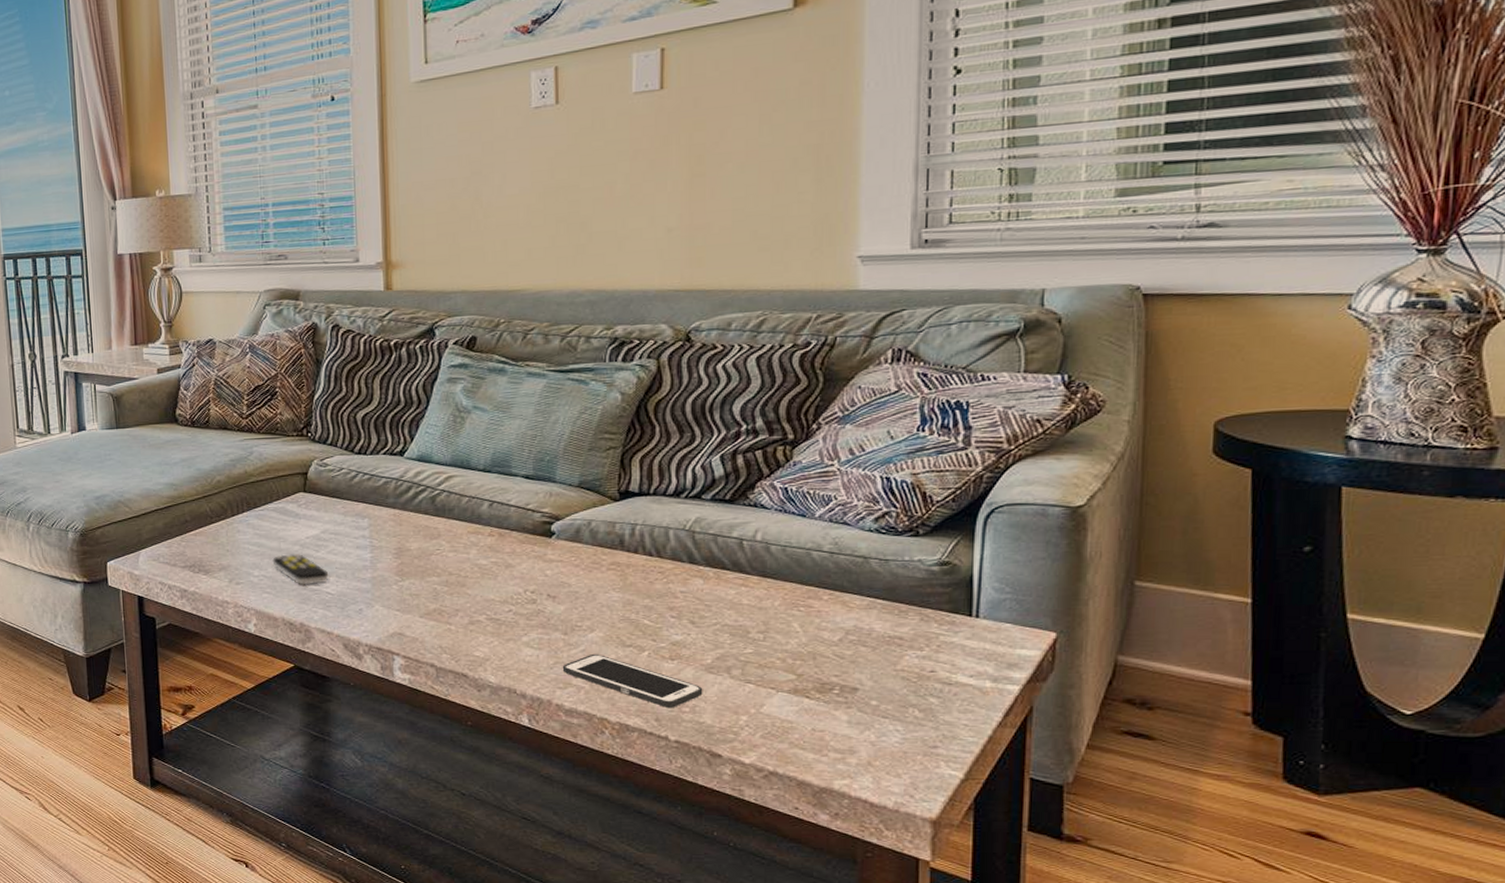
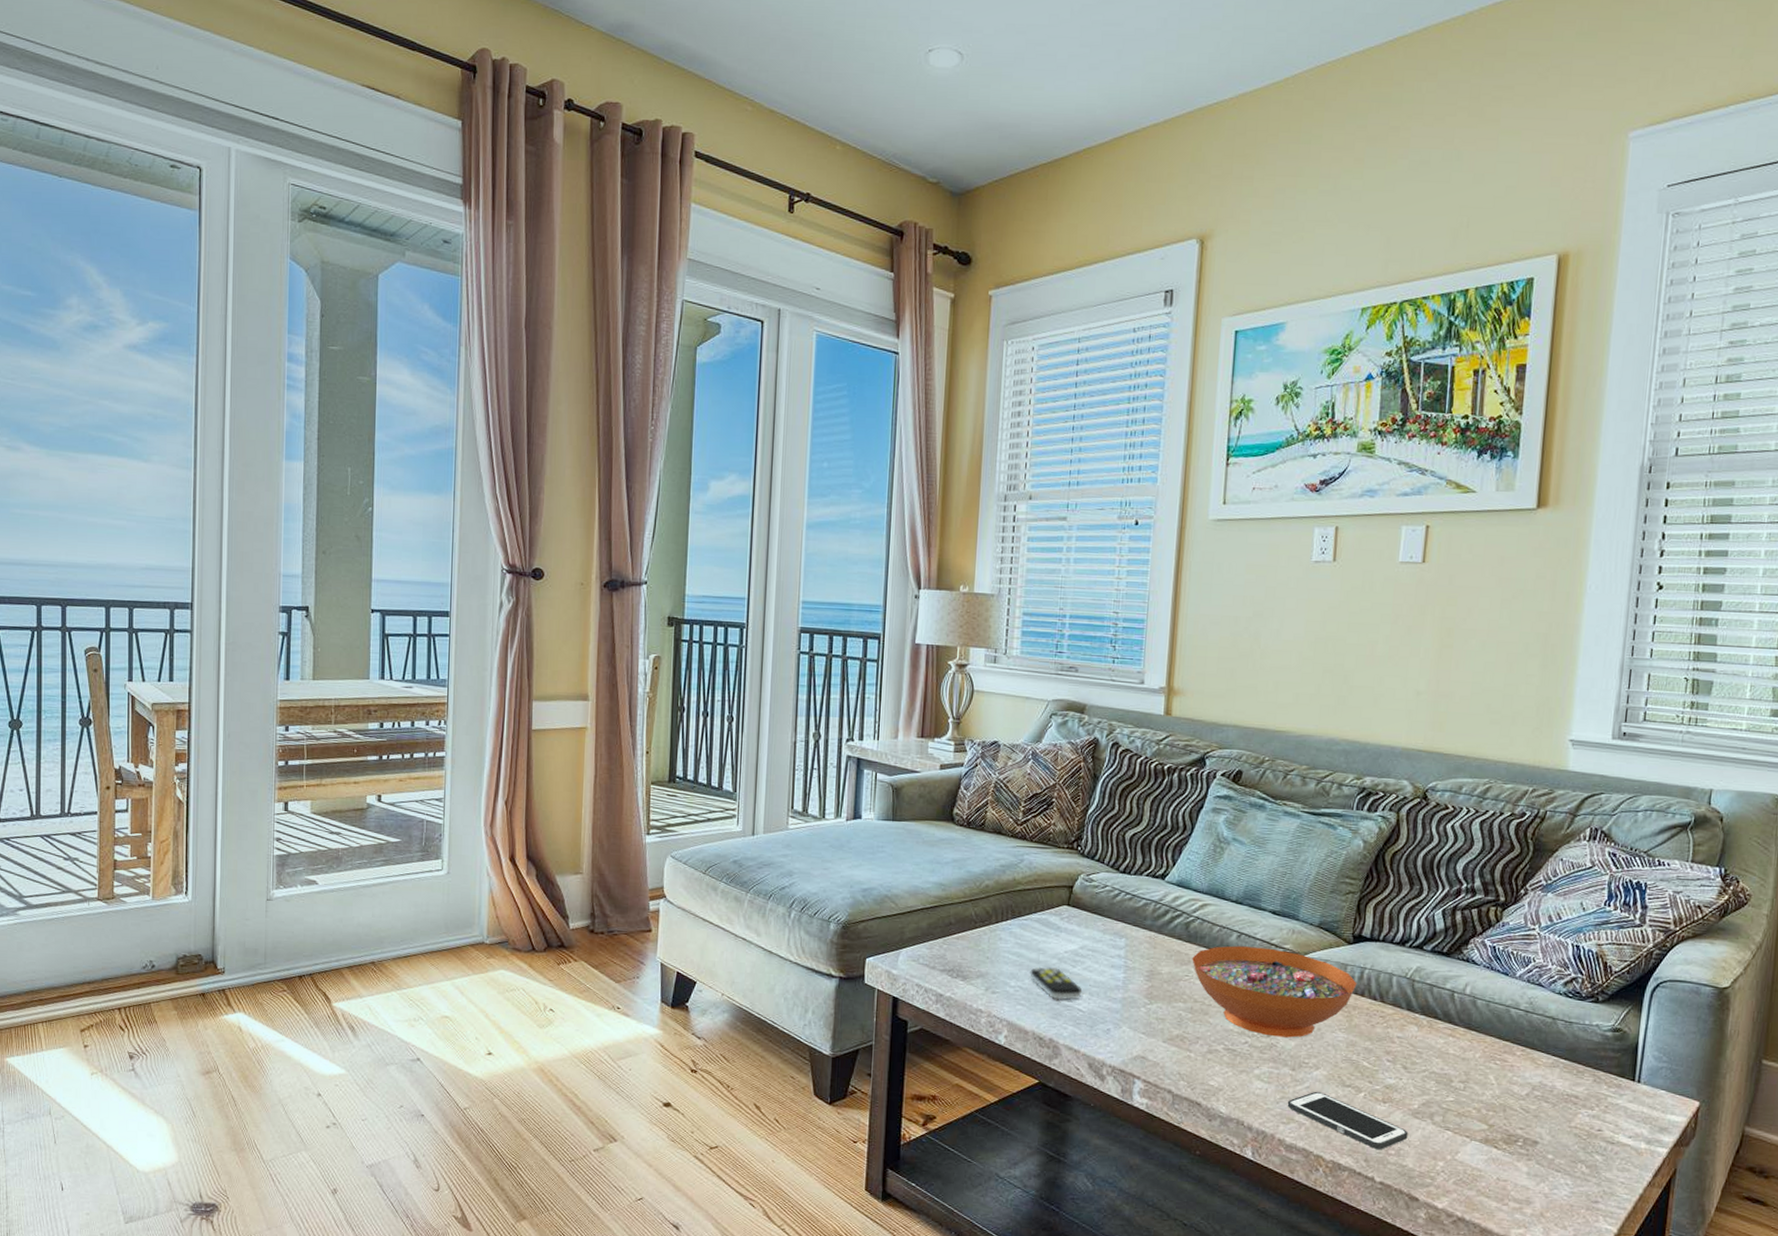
decorative bowl: none [442,513,629,602] -> present [1192,945,1357,1038]

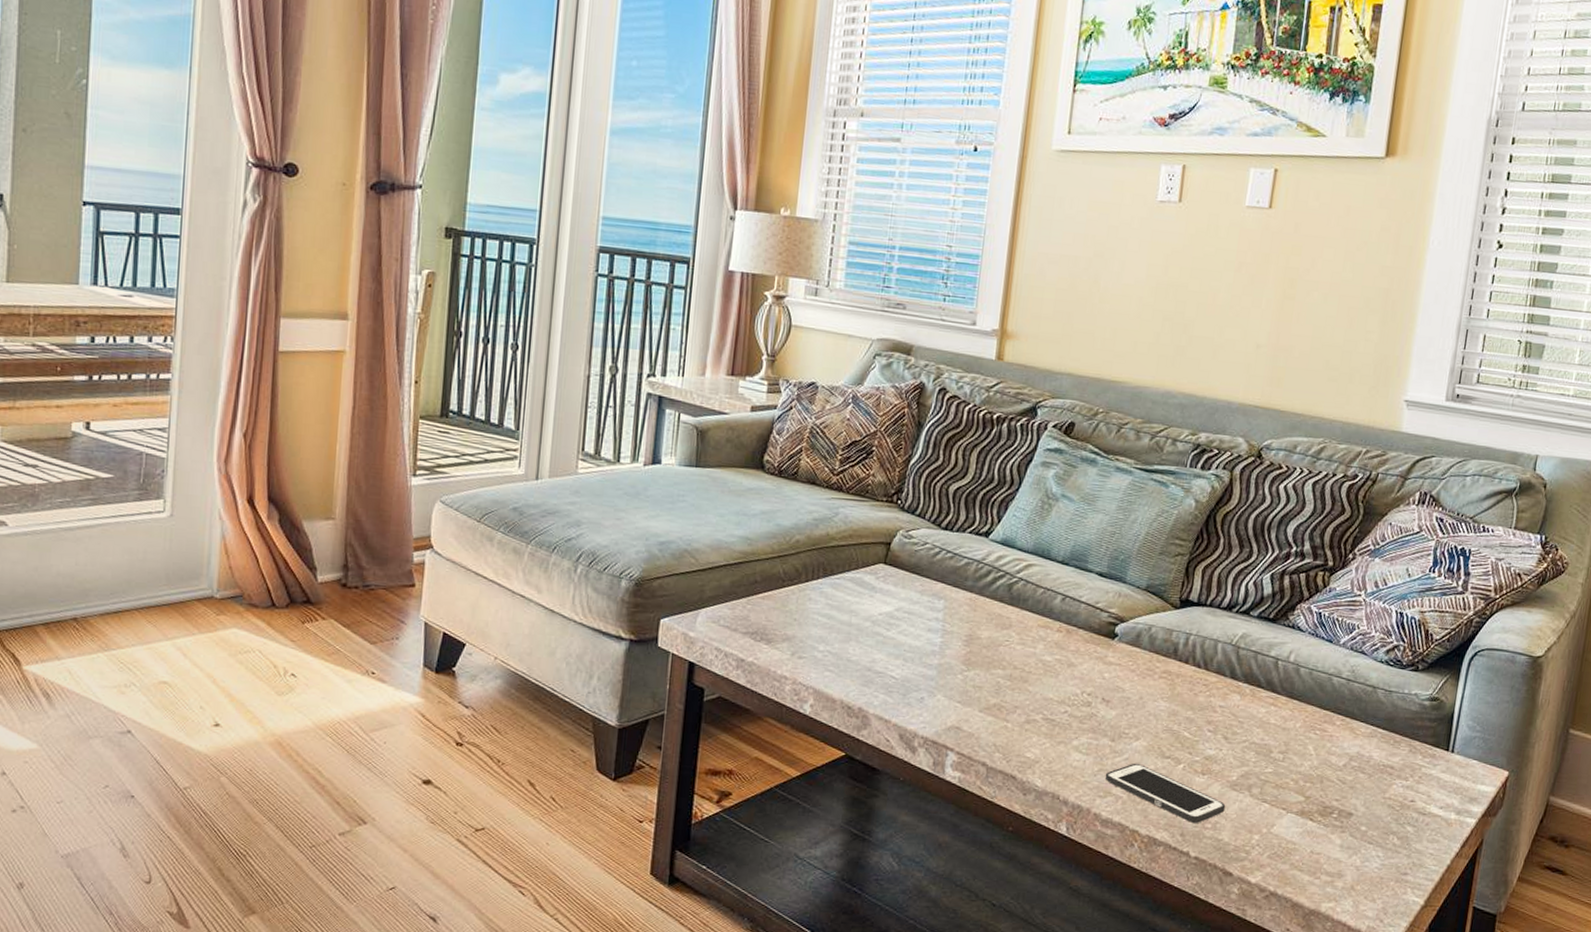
remote control: present [1030,966,1083,1000] -> none [840,630,896,666]
decorative bowl: present [1192,945,1357,1038] -> none [1013,609,1182,707]

